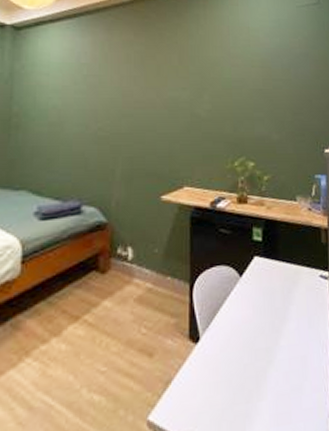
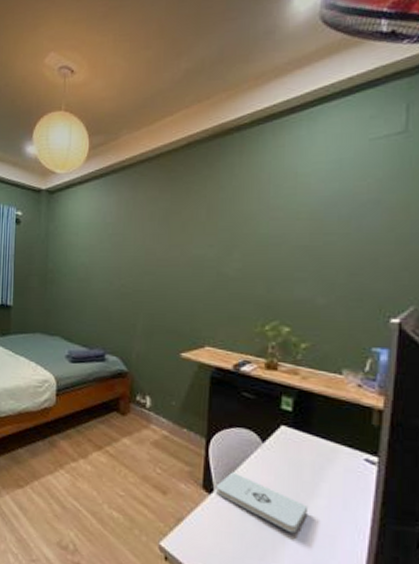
notepad: none [201,313,283,365] -> present [215,472,309,534]

